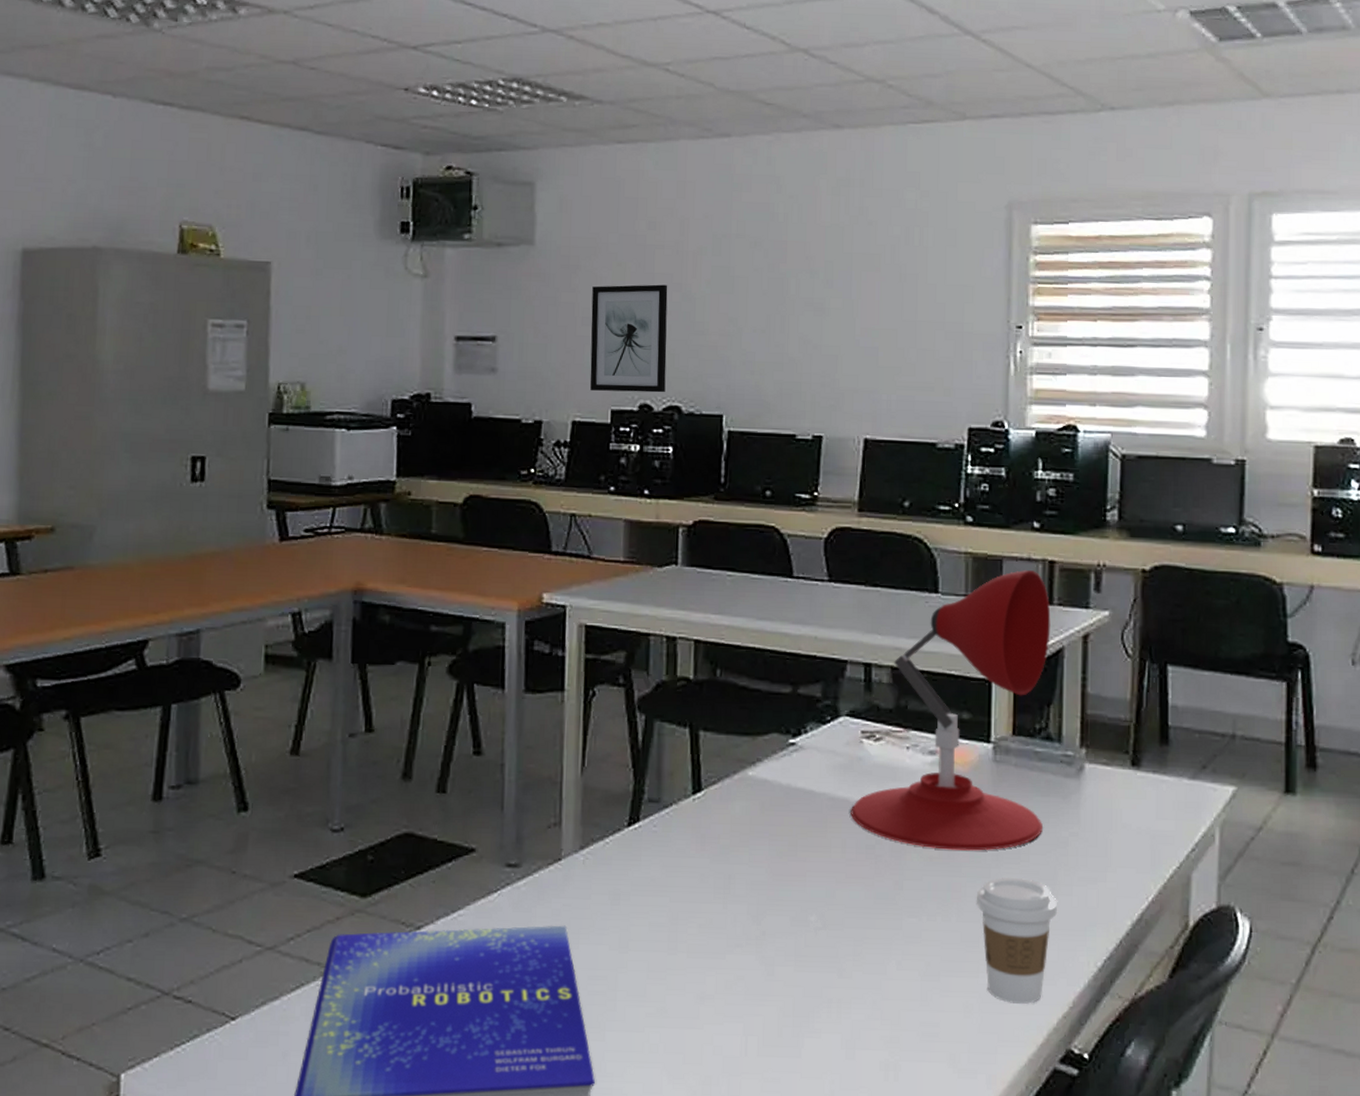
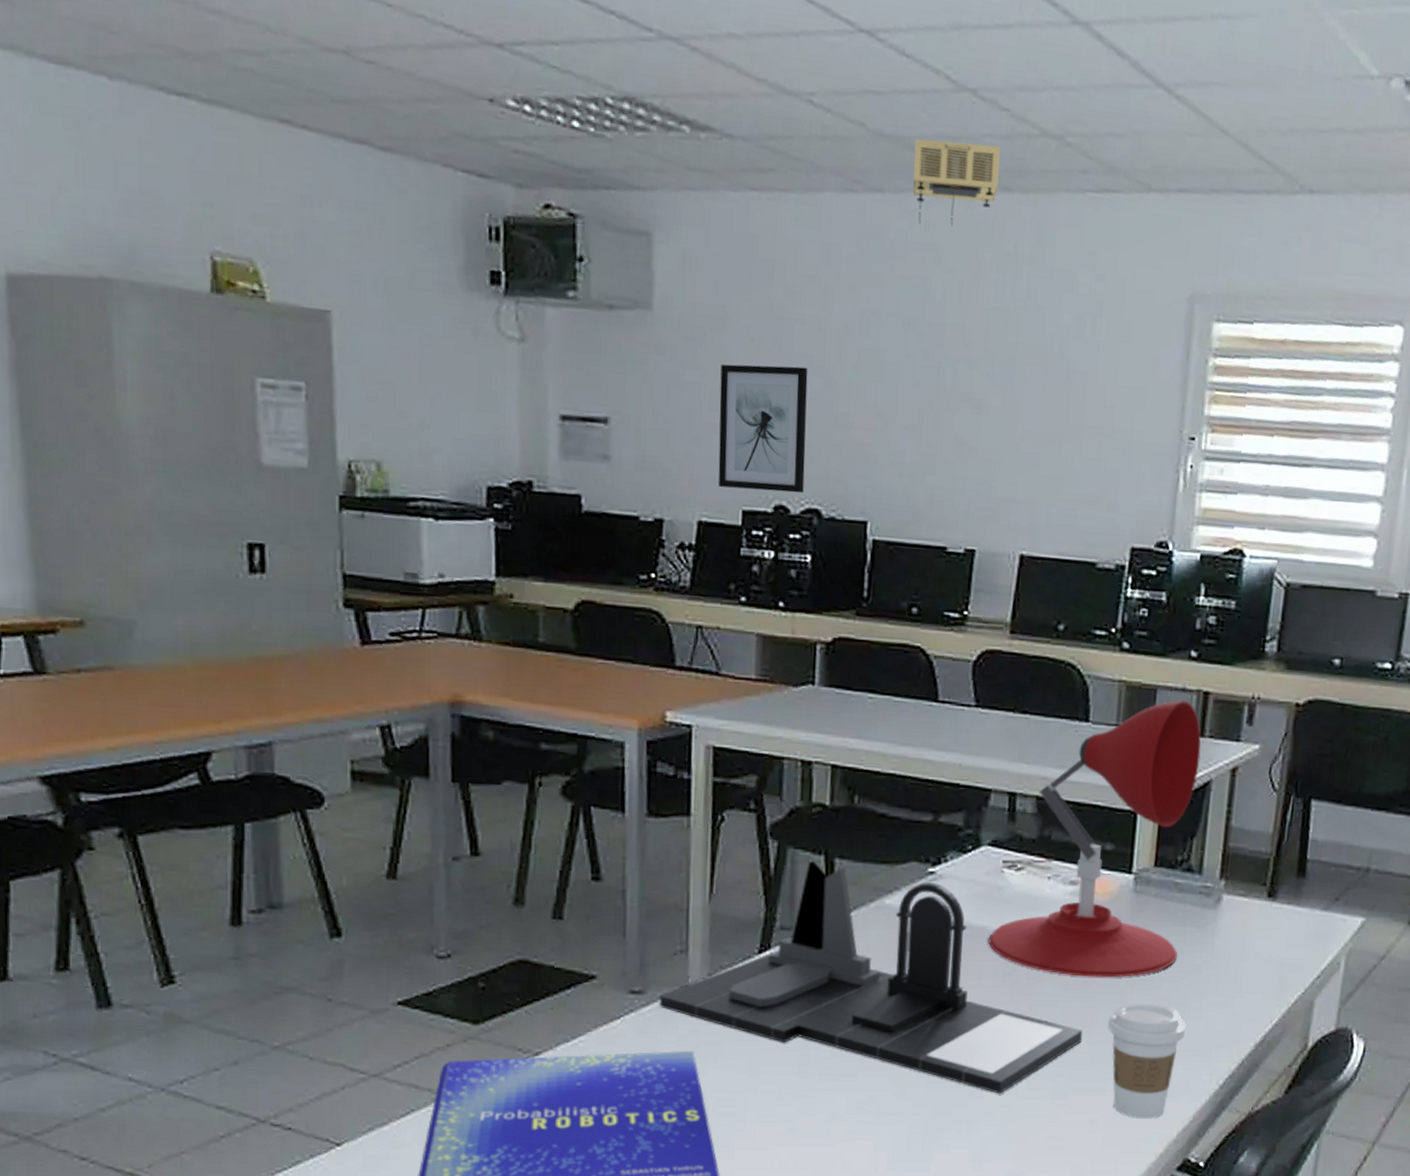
desk organizer: none [533,733,951,975] -> present [659,860,1083,1094]
projector: none [755,91,831,161] -> present [913,138,1001,227]

